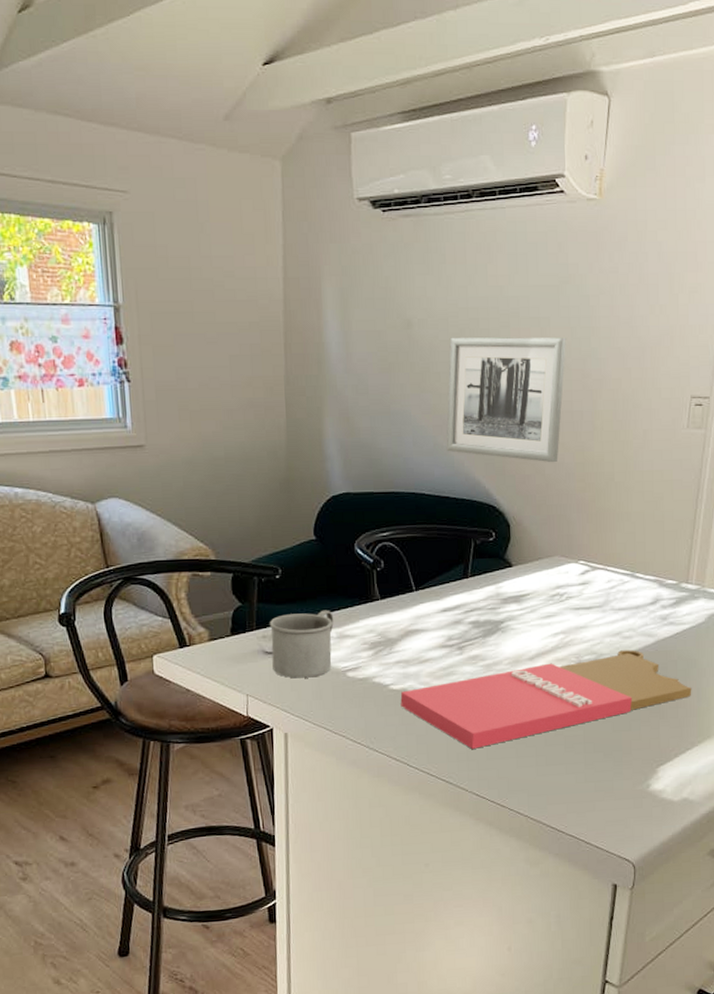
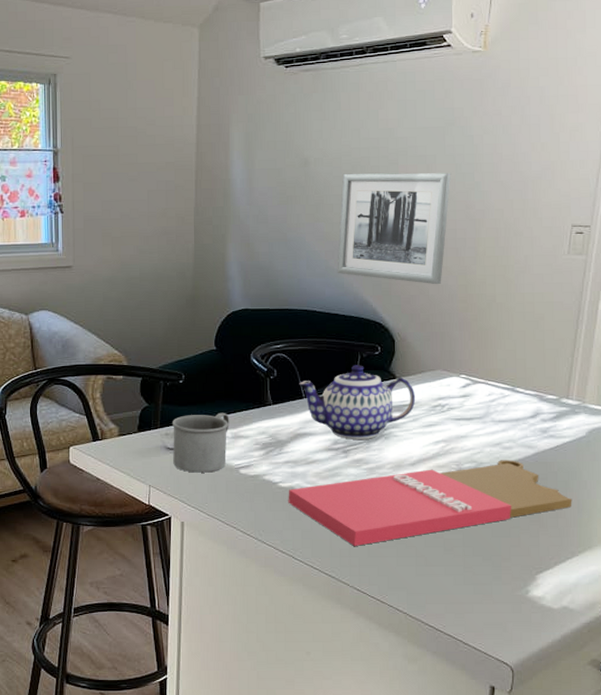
teapot: none [408,552,533,635] -> present [299,365,416,440]

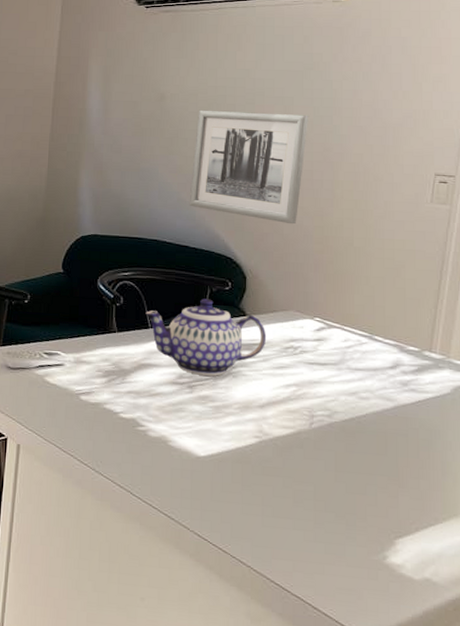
mug: present [171,412,230,473] -> none [13,335,73,396]
cutting board: present [288,460,572,546] -> none [128,410,436,488]

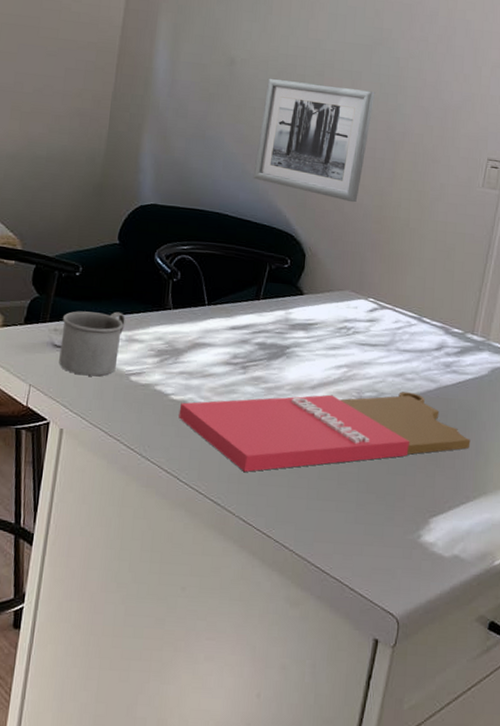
mug: none [13,335,73,396] -> present [59,311,125,377]
cutting board: none [128,410,436,488] -> present [178,392,471,472]
teapot: present [145,298,267,376] -> none [202,276,322,357]

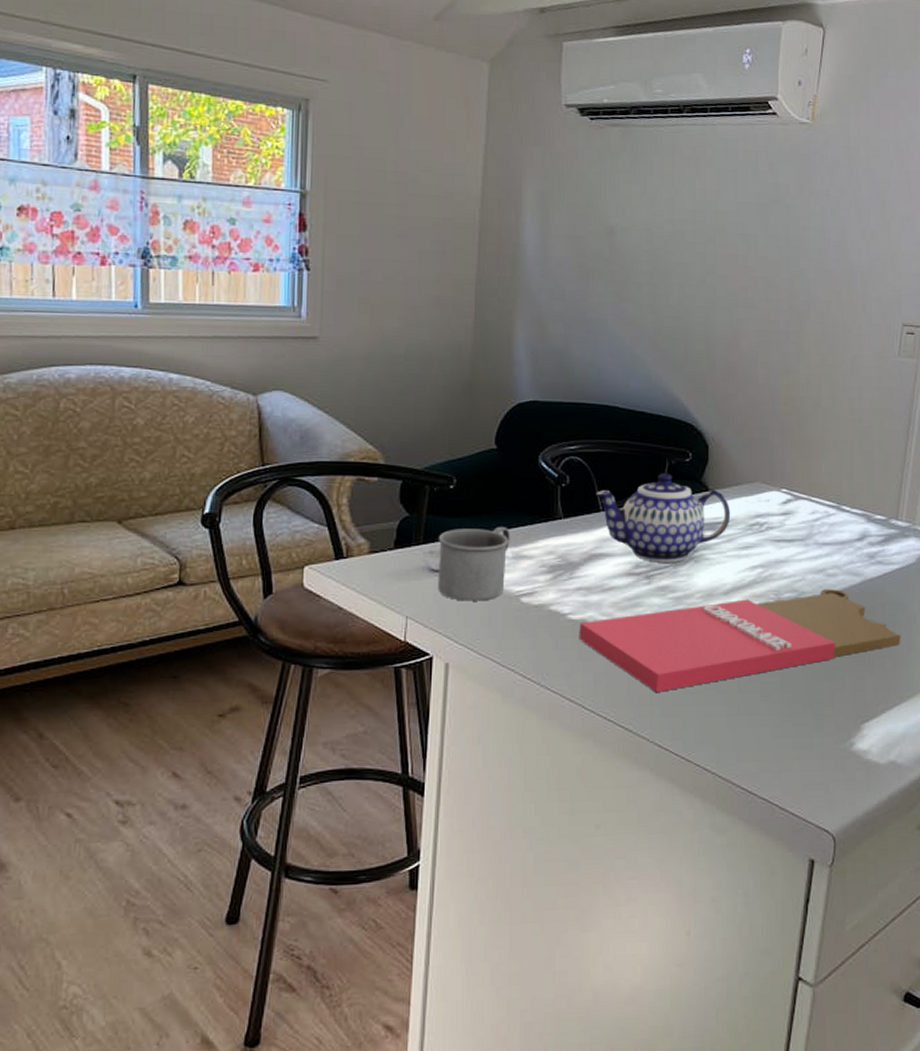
teapot: none [202,276,322,357] -> present [596,473,731,563]
wall art: present [253,78,376,203] -> none [644,247,775,384]

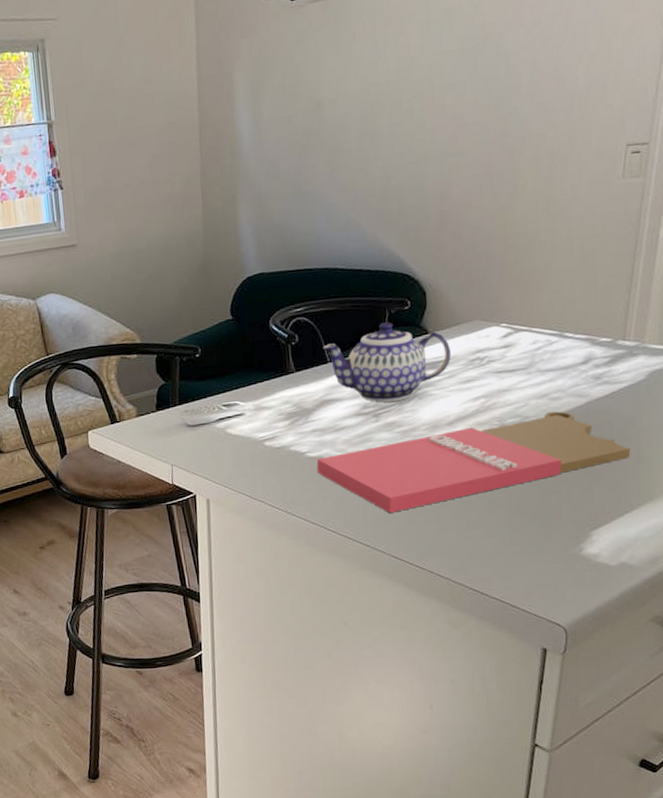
mug: present [438,526,510,601] -> none [190,384,251,449]

